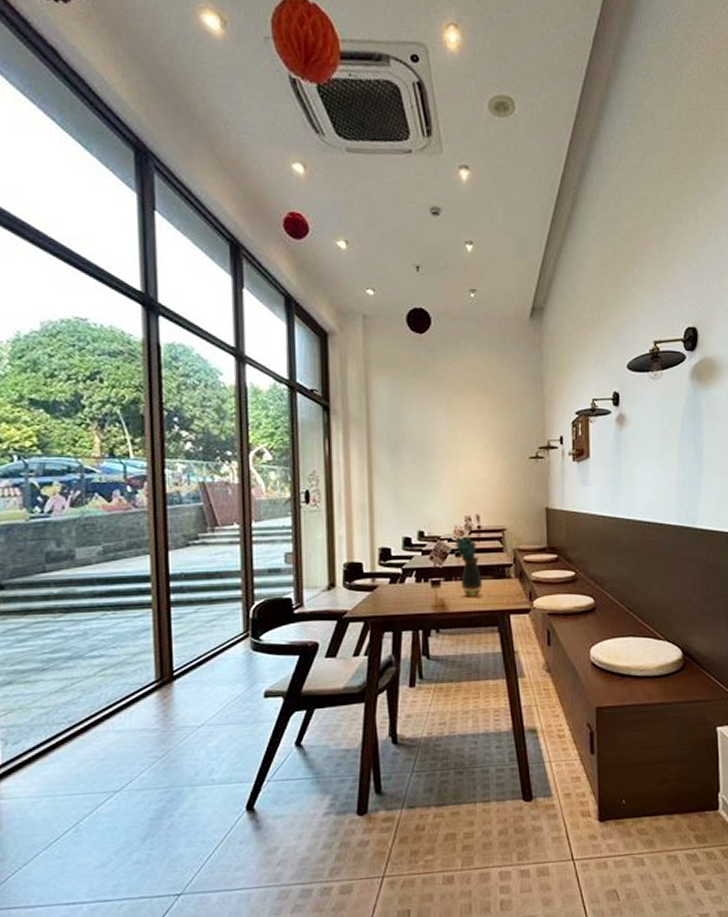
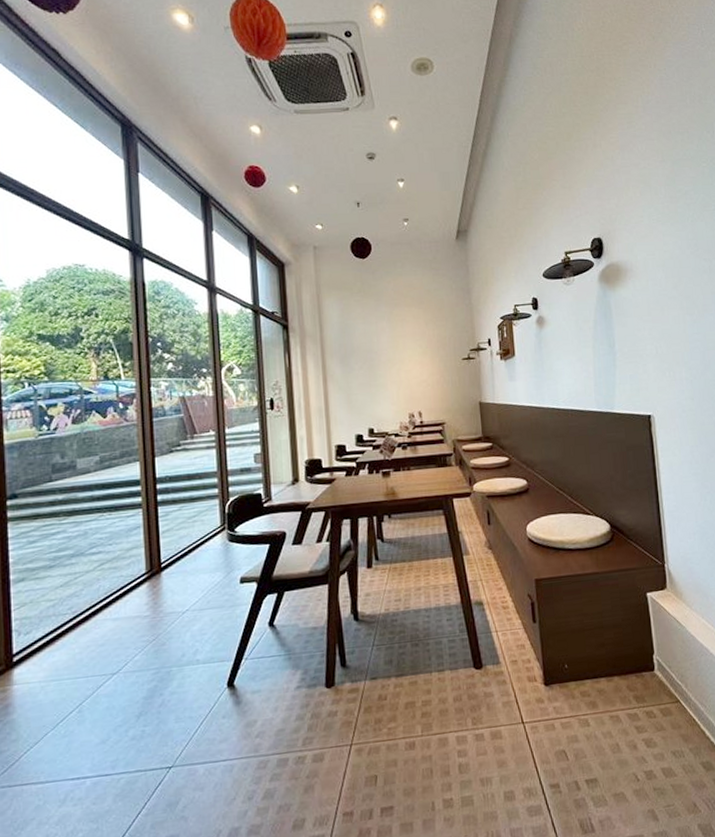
vase: present [455,534,483,597] -> none [401,429,428,485]

